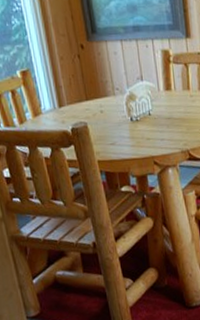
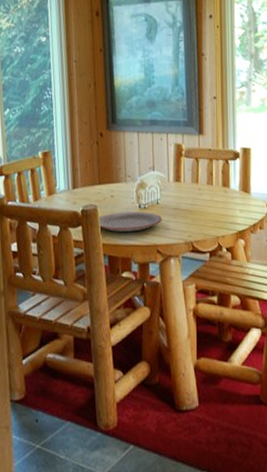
plate: none [90,124,157,148] -> present [98,212,163,232]

